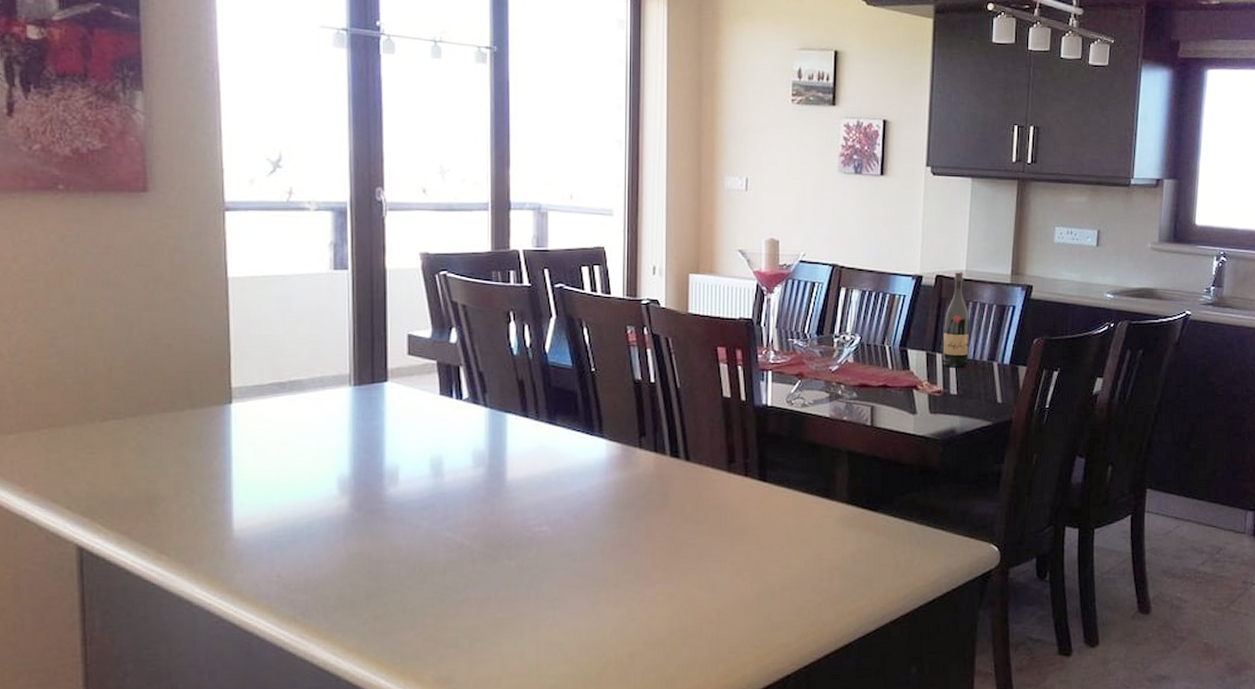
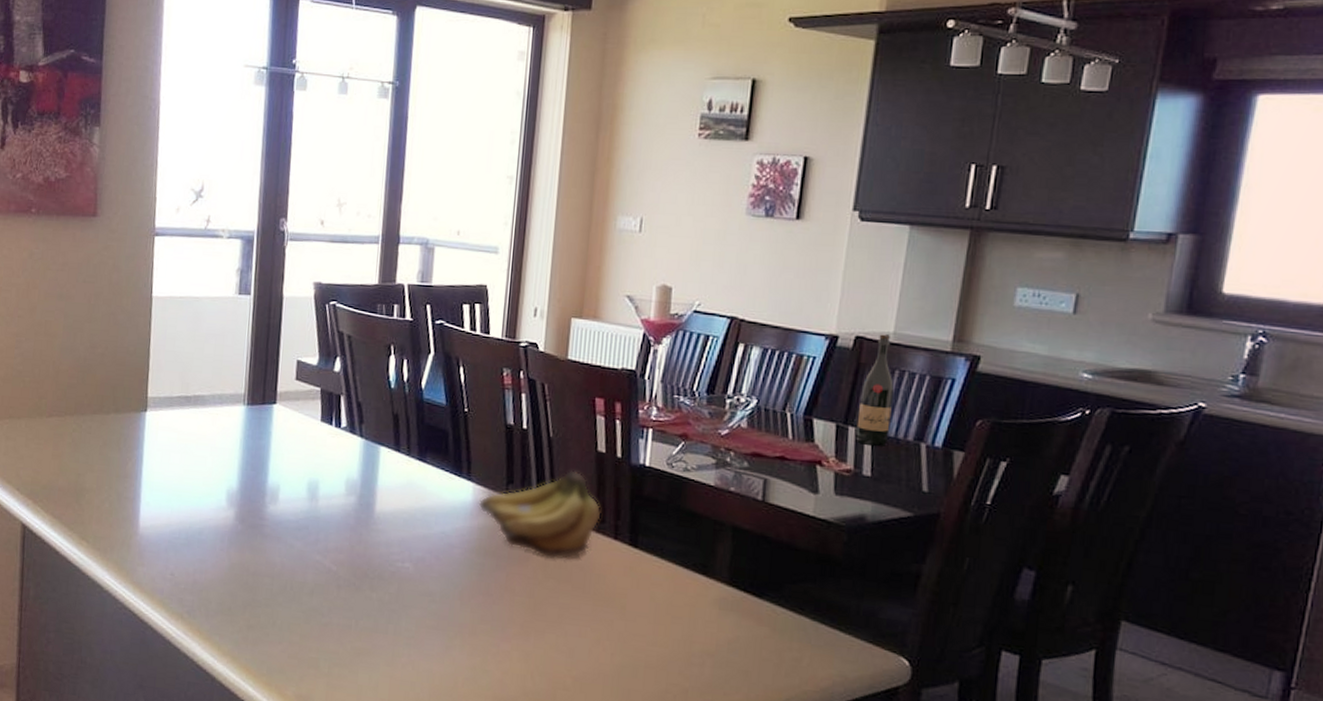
fruit: none [612,417,731,503] -> present [478,470,602,559]

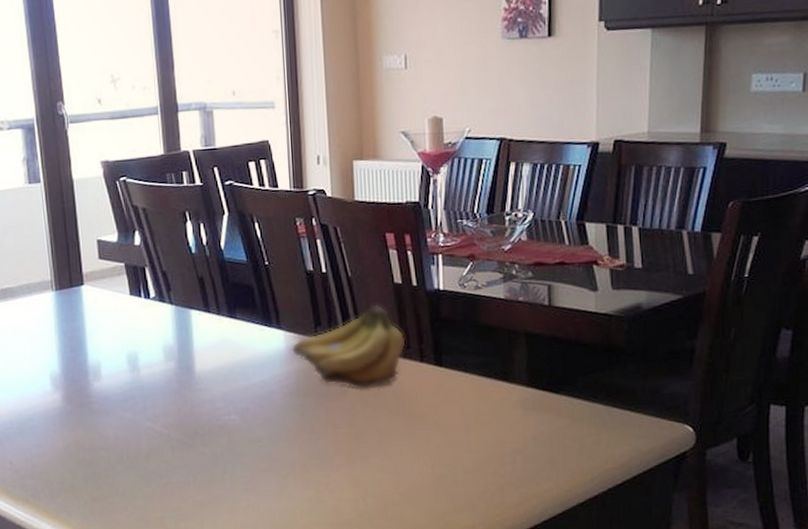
wine bottle: present [855,333,895,446] -> none [624,133,655,240]

